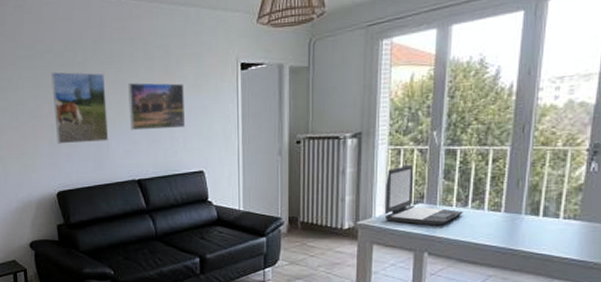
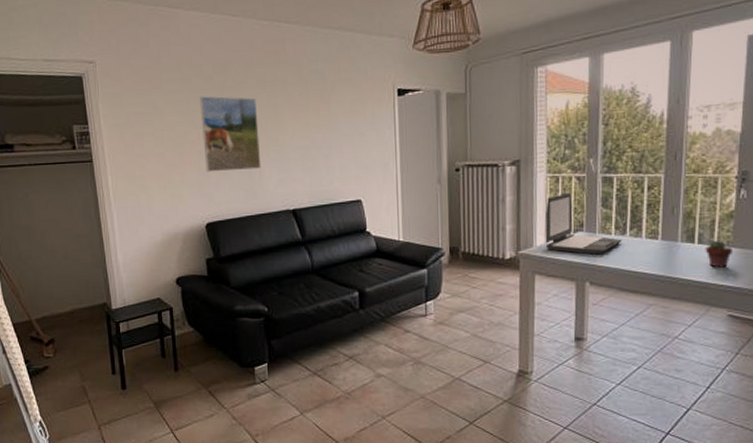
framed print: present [128,82,186,131] -> none [281,108,342,158]
potted succulent: none [550,213,580,241] -> present [705,240,734,268]

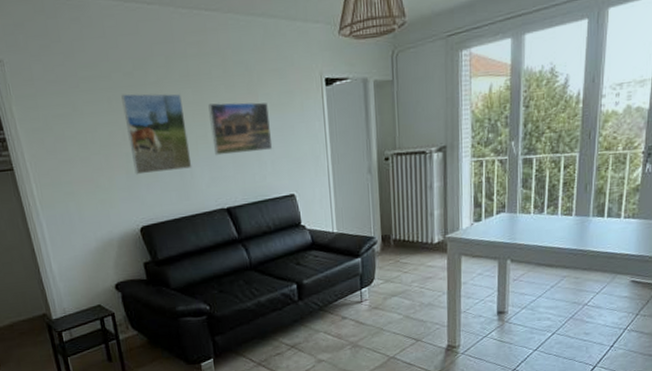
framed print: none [281,108,342,158] -> present [208,102,273,156]
laptop: present [545,192,622,255] -> none [470,175,540,234]
potted succulent: present [705,240,734,268] -> none [613,212,638,239]

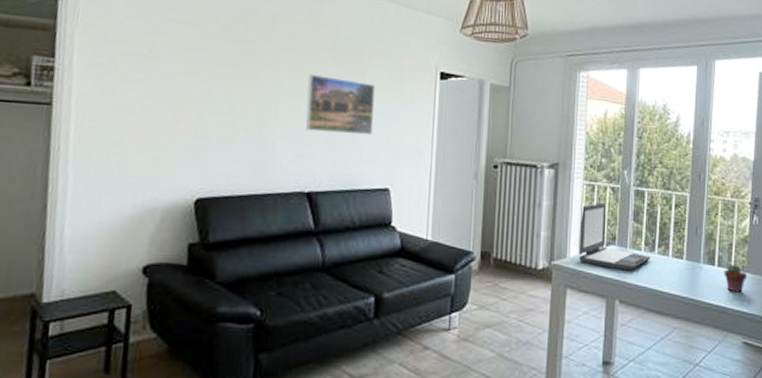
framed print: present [121,93,192,175] -> none [205,46,280,140]
laptop: none [470,175,540,234] -> present [578,202,650,271]
potted succulent: none [613,212,638,239] -> present [724,263,748,293]

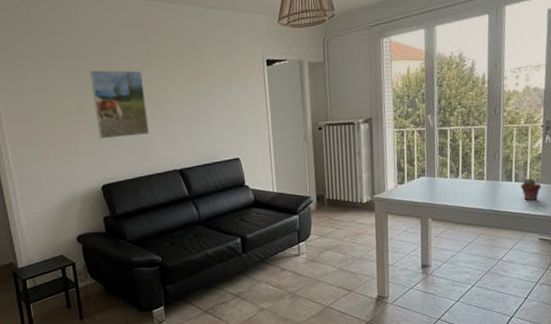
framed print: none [205,46,280,140] -> present [90,70,150,139]
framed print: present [305,74,375,136] -> none [165,78,221,124]
laptop: present [578,202,650,271] -> none [394,143,456,195]

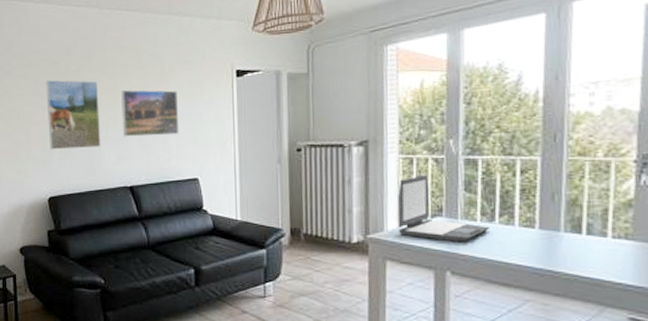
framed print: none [165,78,221,124] -> present [121,90,180,137]
laptop: none [394,143,456,195] -> present [397,174,489,242]
potted succulent: present [520,178,542,201] -> none [596,231,634,263]

